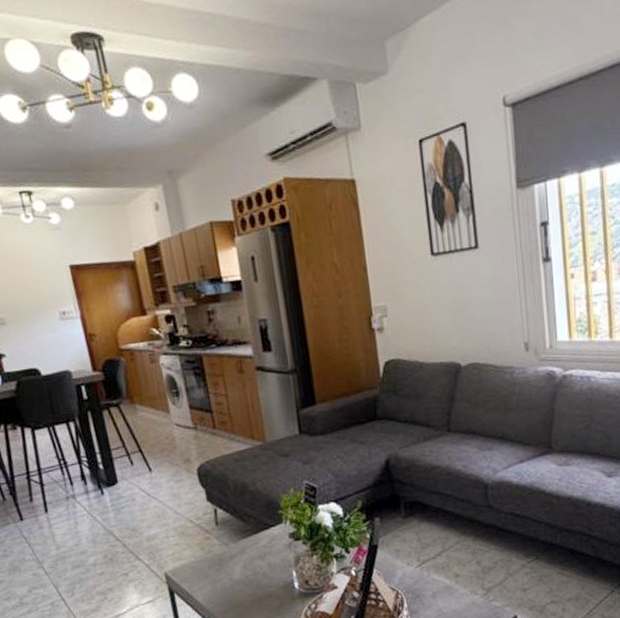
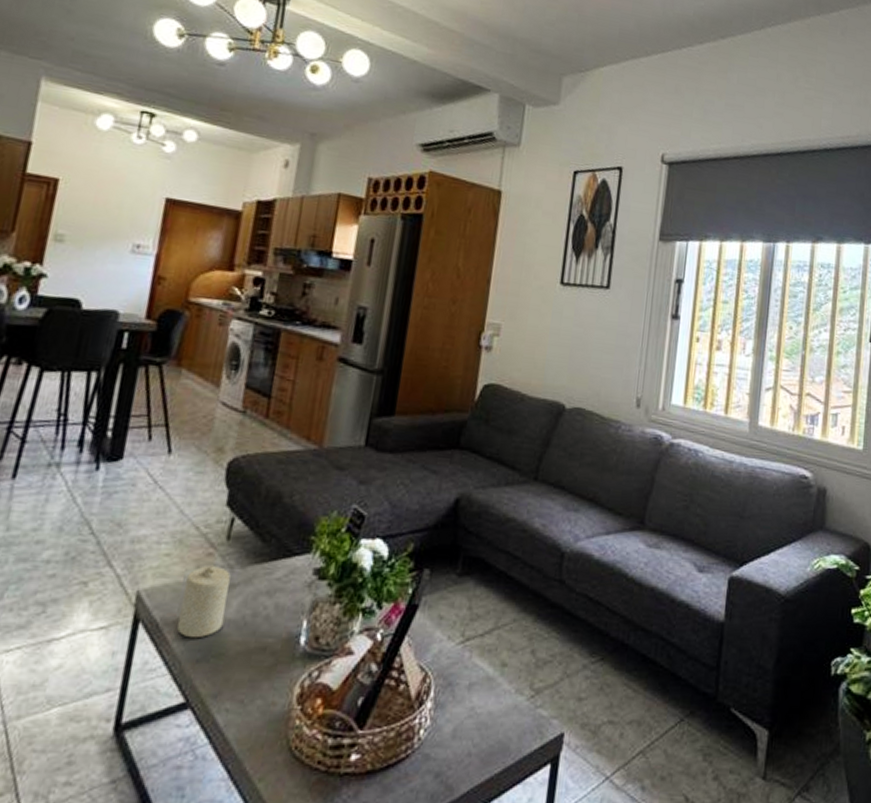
candle: none [196,545,235,598] -> present [177,566,231,639]

